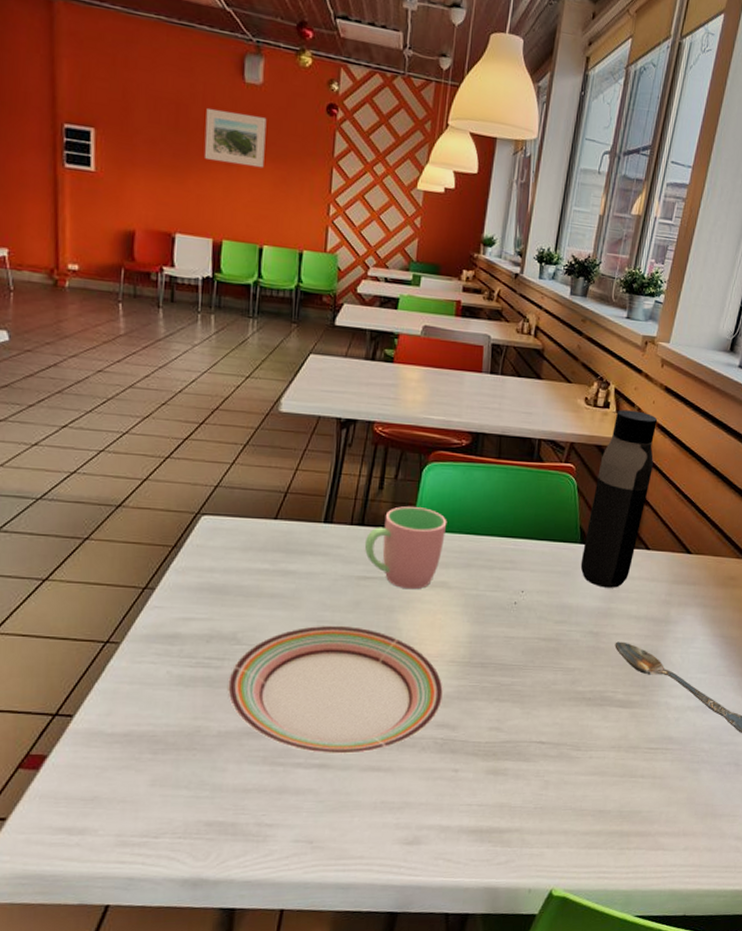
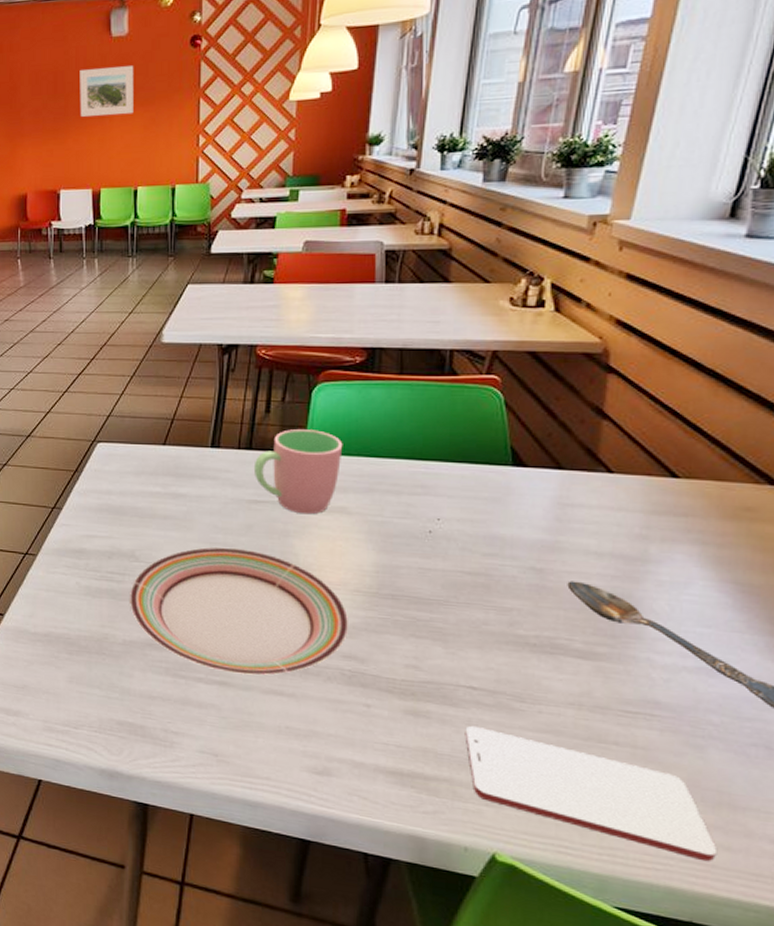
smartphone: none [534,776,703,864] -> present [465,725,716,862]
water bottle: present [580,409,658,588] -> none [514,307,617,518]

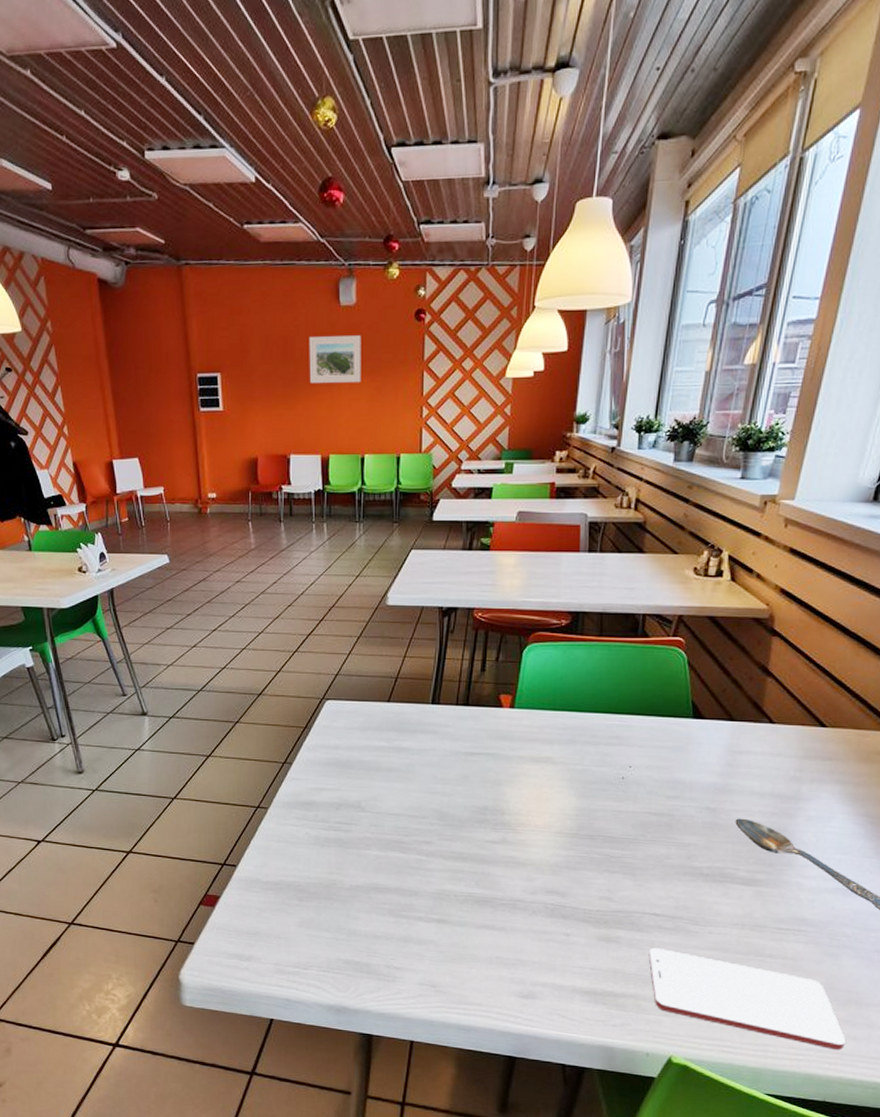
plate: present [130,547,349,676] -> none [356,796,553,912]
cup: present [253,429,343,515] -> none [470,687,550,765]

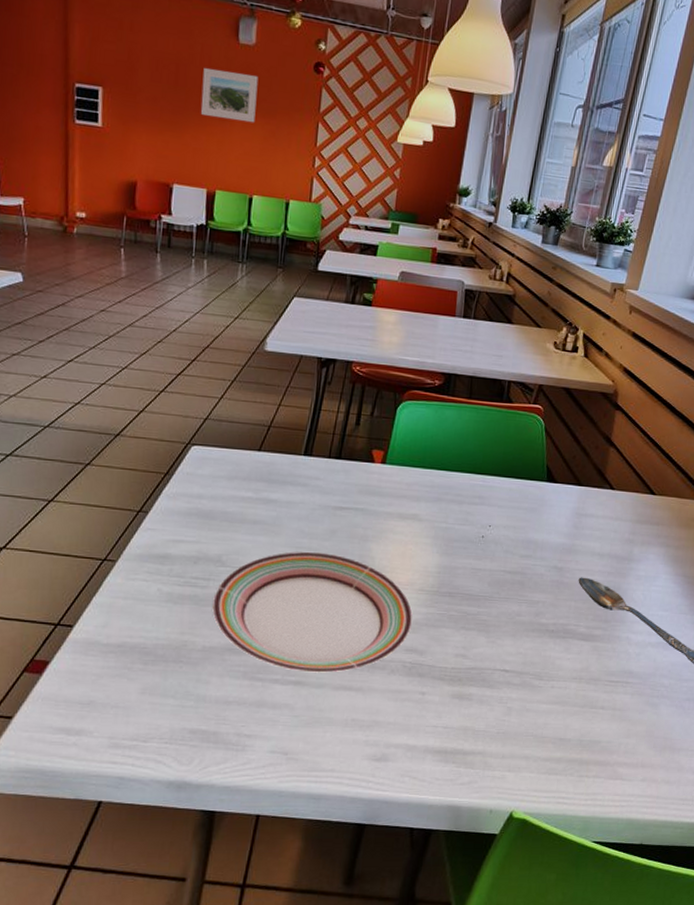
plate: none [356,796,553,912] -> present [212,551,413,673]
smartphone: present [648,947,845,1051] -> none [497,703,661,795]

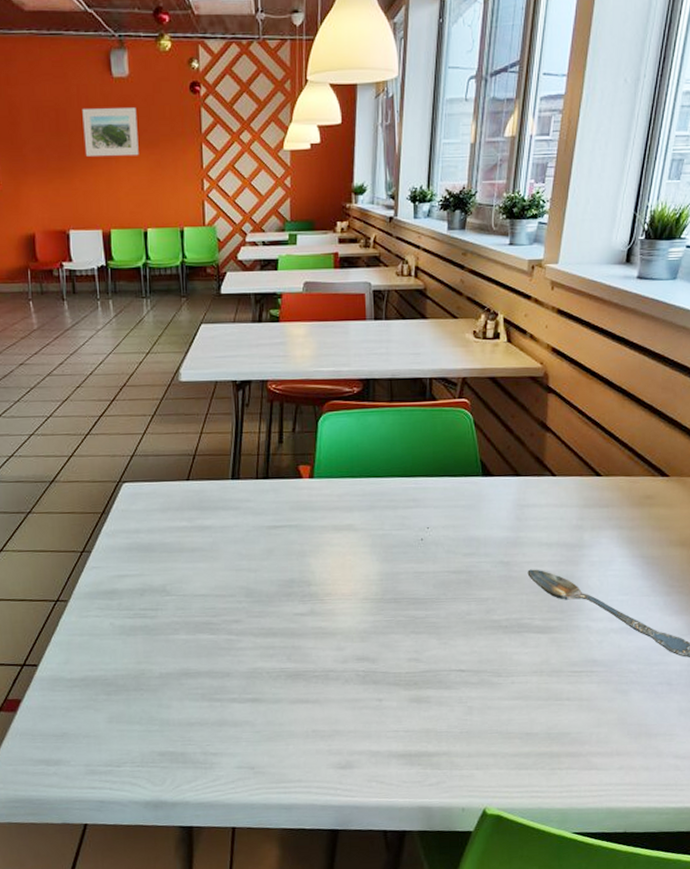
plate: present [212,551,413,673] -> none [163,572,361,689]

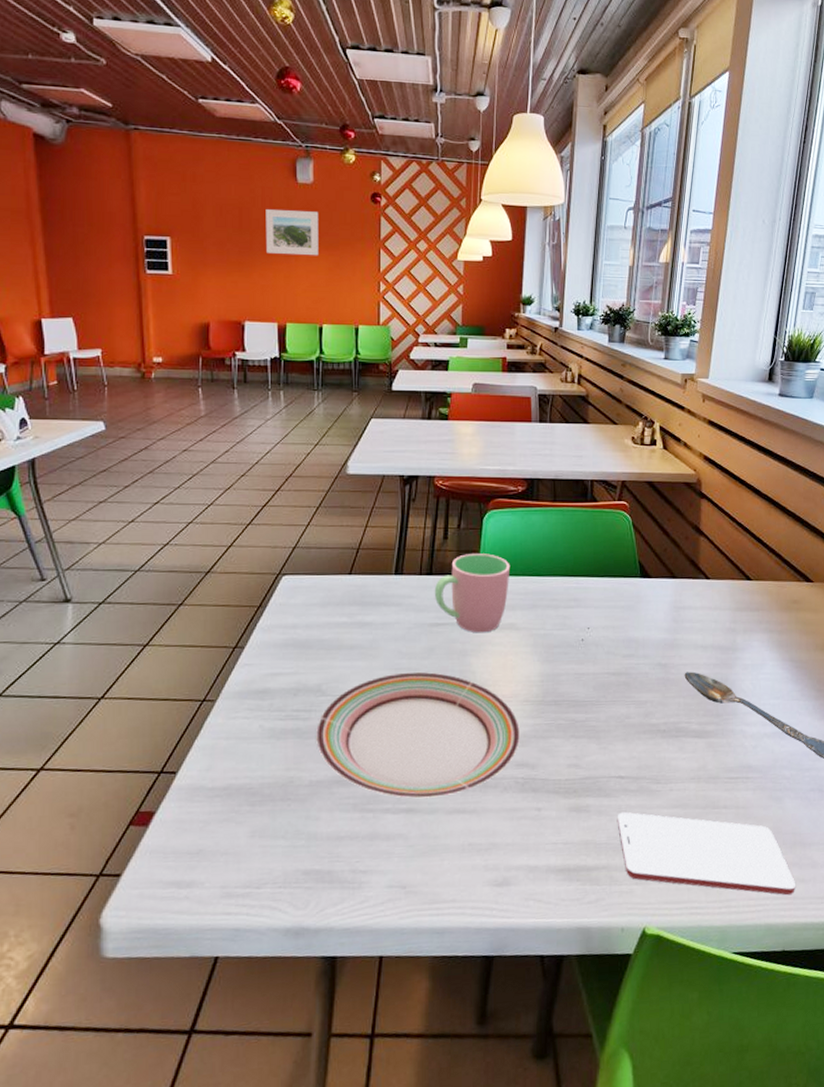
plate: none [163,572,361,689] -> present [316,671,521,799]
cup: none [271,456,347,535] -> present [434,554,511,633]
smartphone: none [457,703,639,782] -> present [617,811,795,896]

